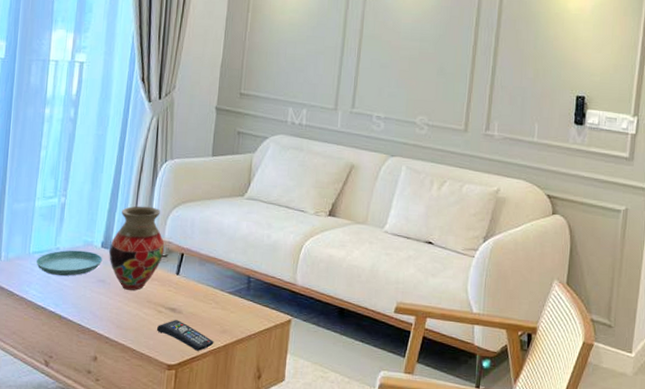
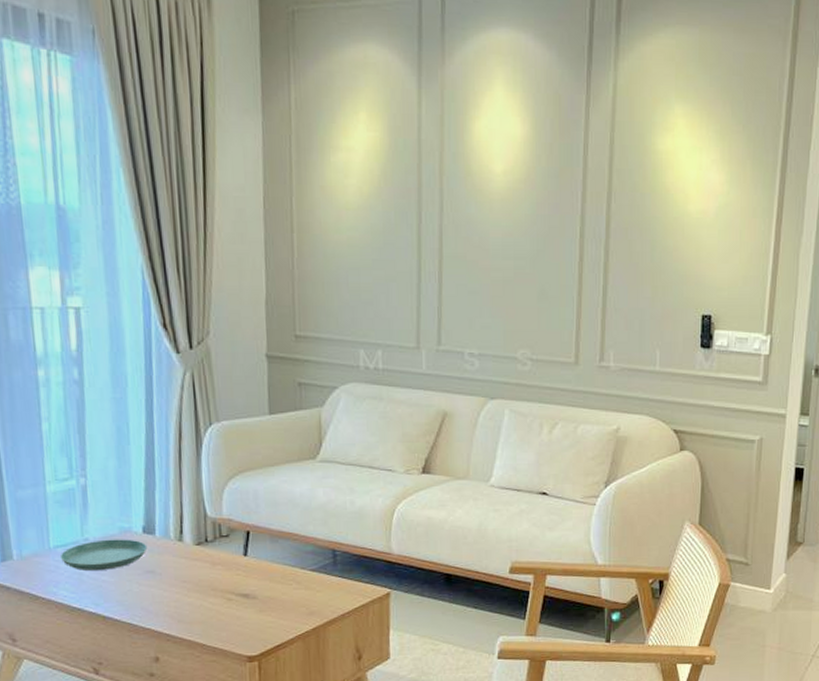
vase: present [109,206,165,291] -> none [153,480,225,579]
remote control: present [156,320,214,351] -> none [228,607,301,638]

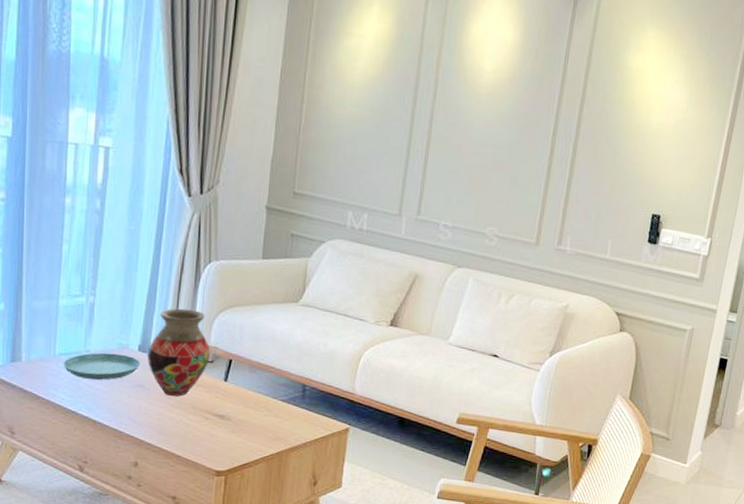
vase: none [153,480,225,579] -> present [147,308,211,397]

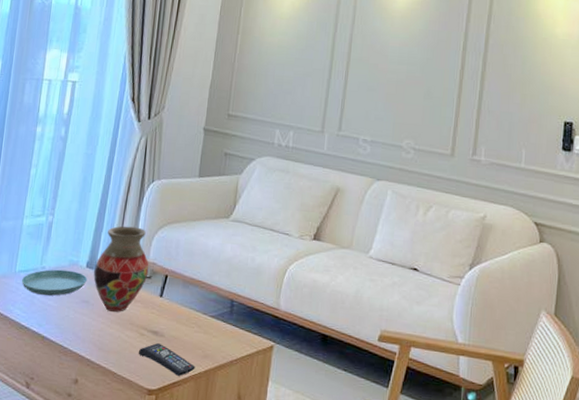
remote control: none [203,427,267,458] -> present [138,343,196,376]

